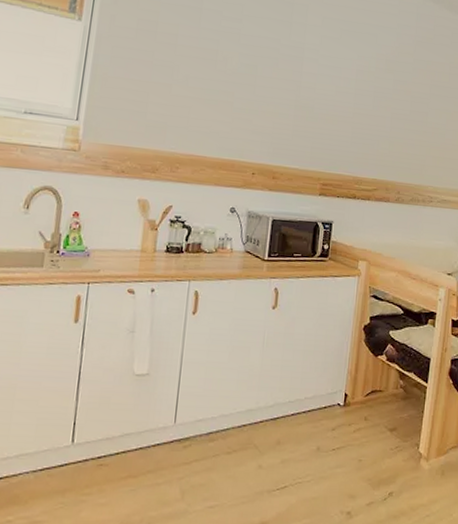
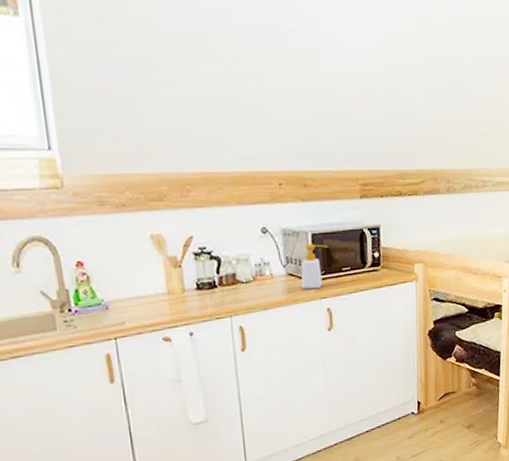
soap bottle: none [255,227,285,269] -> present [300,243,329,290]

